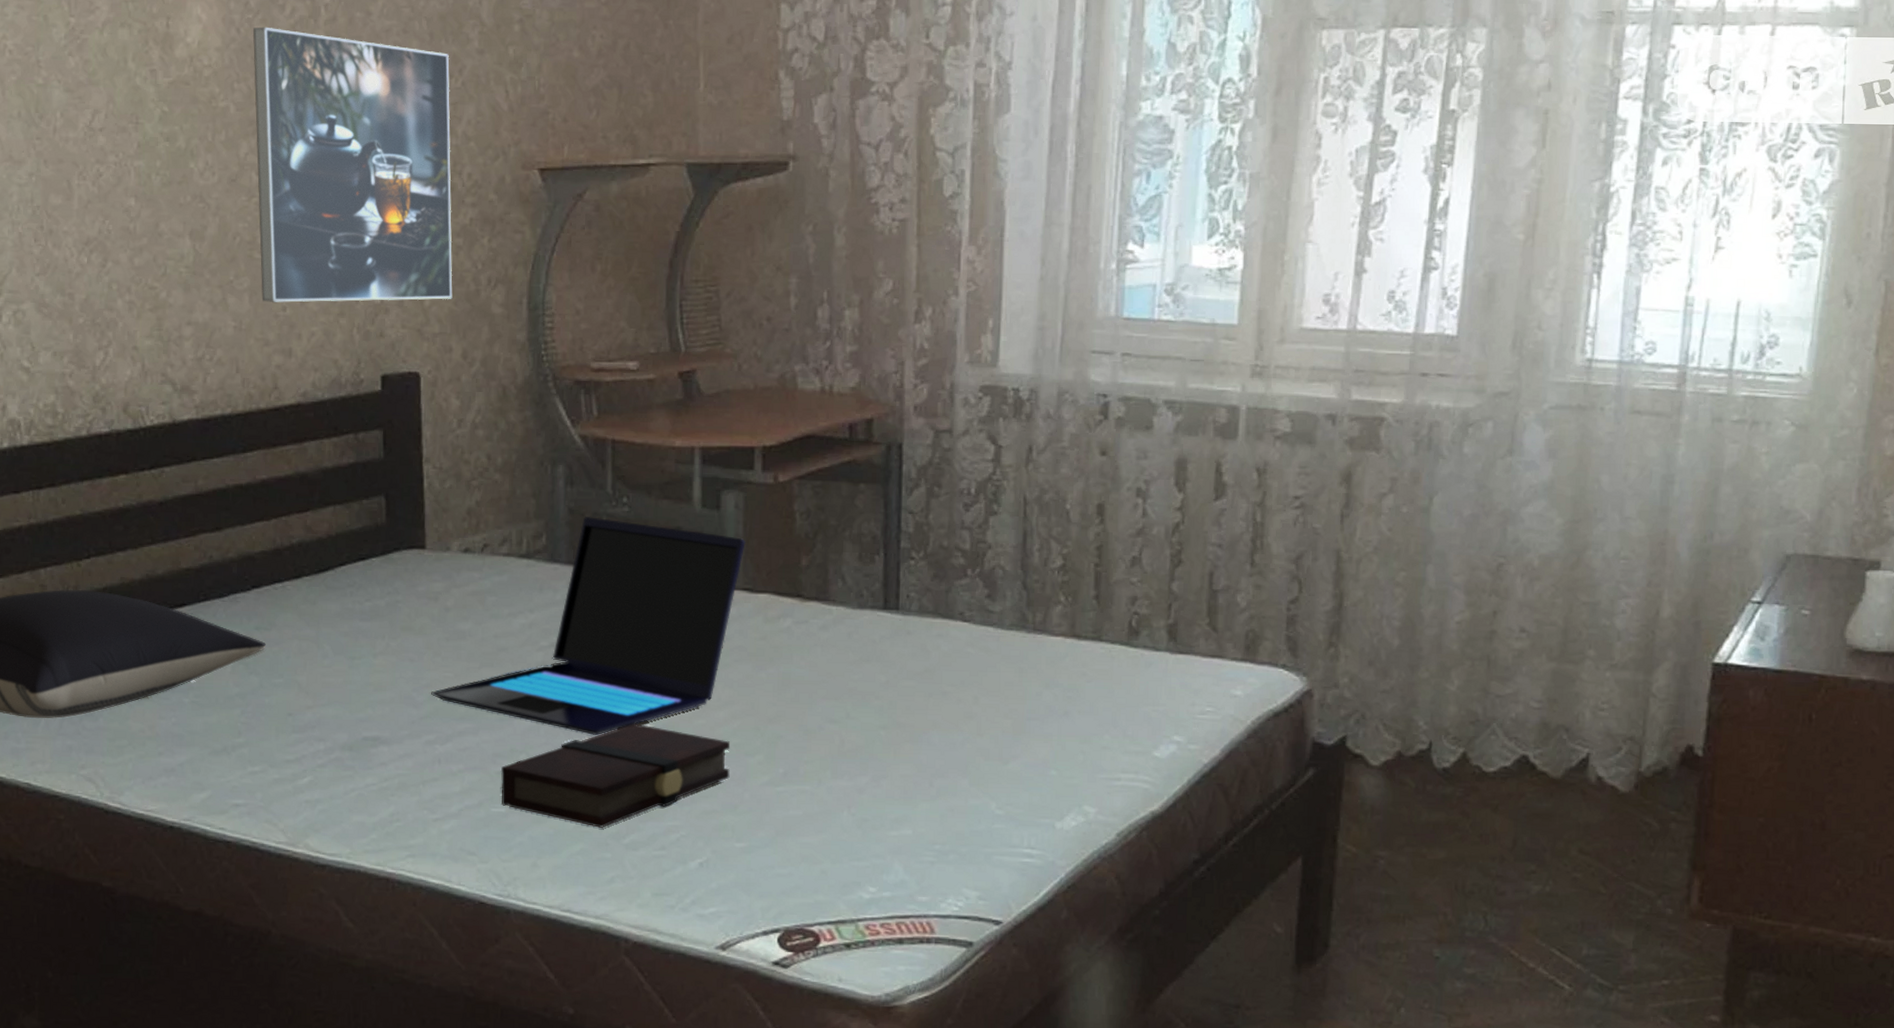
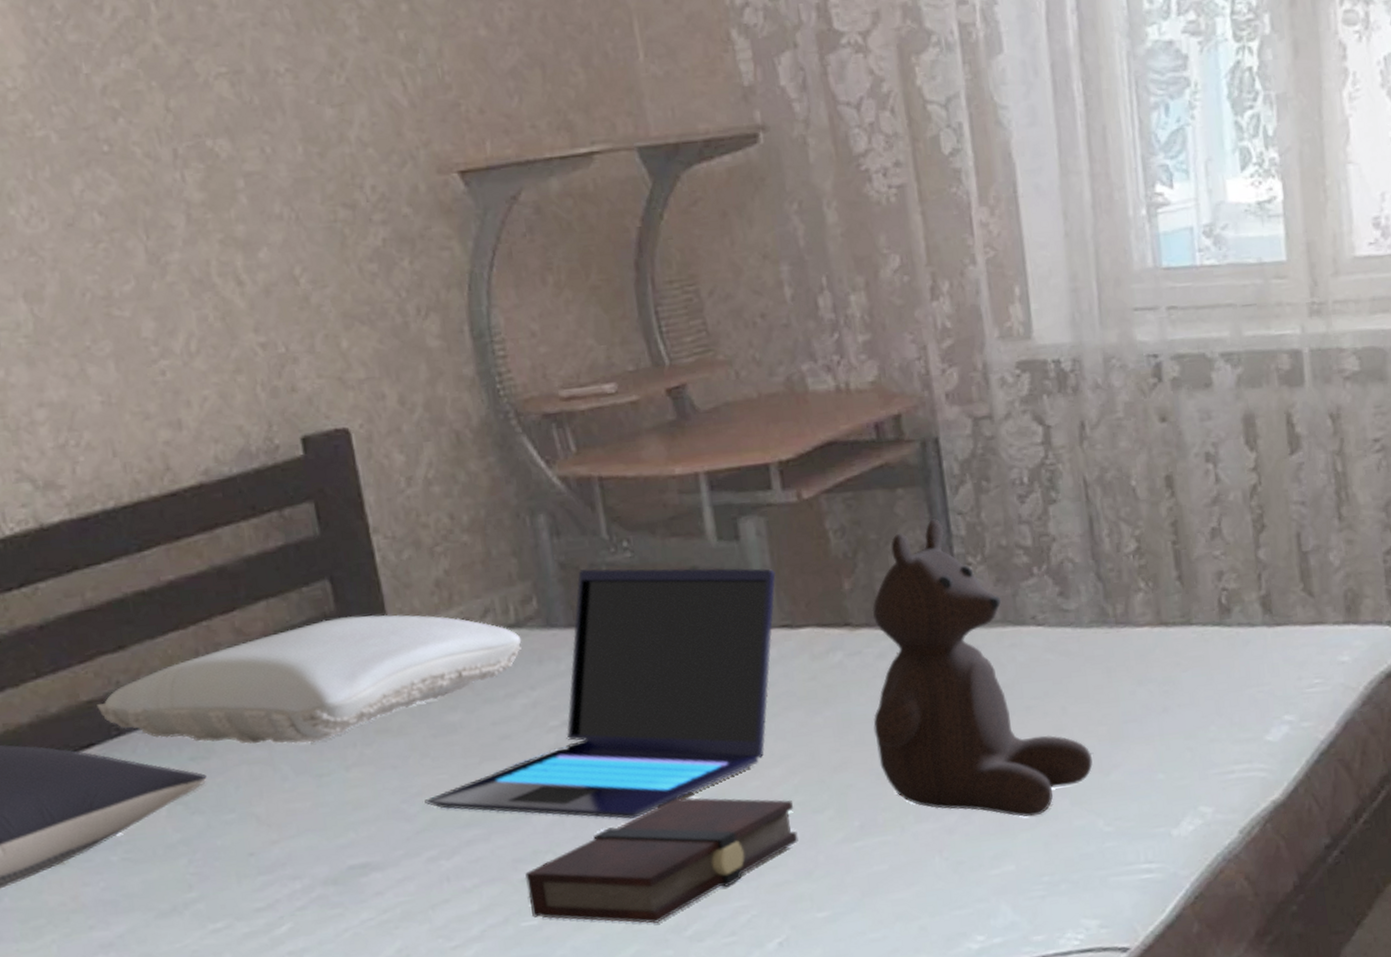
pillow: none [193,529,529,630] -> present [97,614,522,744]
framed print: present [252,26,453,302] -> none [65,34,376,368]
teddy bear: none [808,514,994,790] -> present [872,519,1093,817]

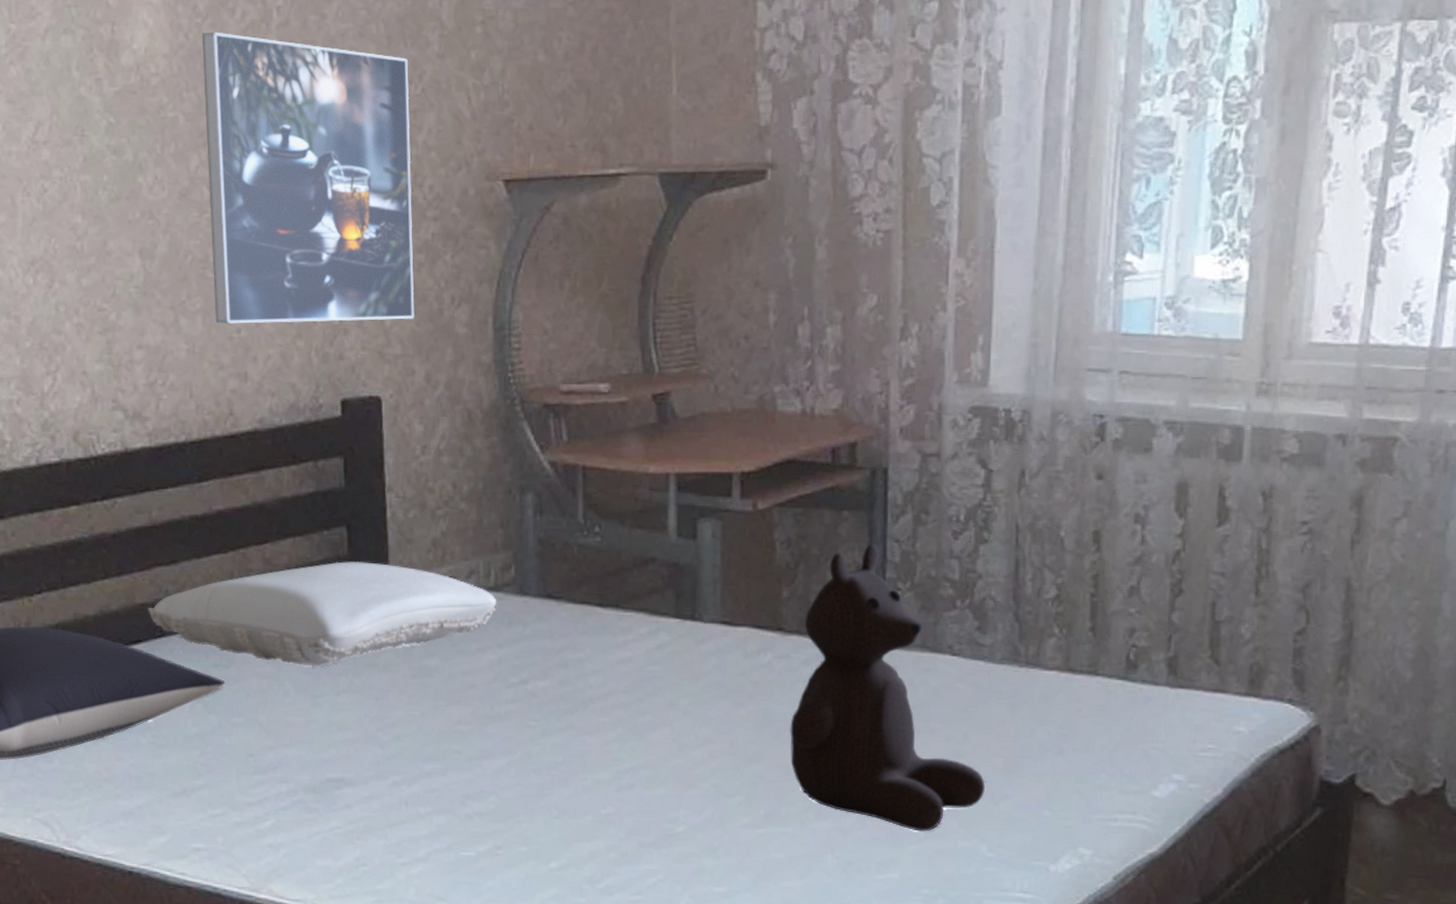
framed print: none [65,34,376,368] -> present [201,31,415,324]
laptop: present [424,568,776,819] -> none [397,547,724,776]
book: present [524,797,799,924] -> none [470,763,709,872]

